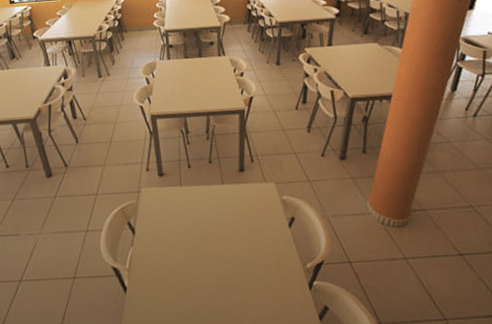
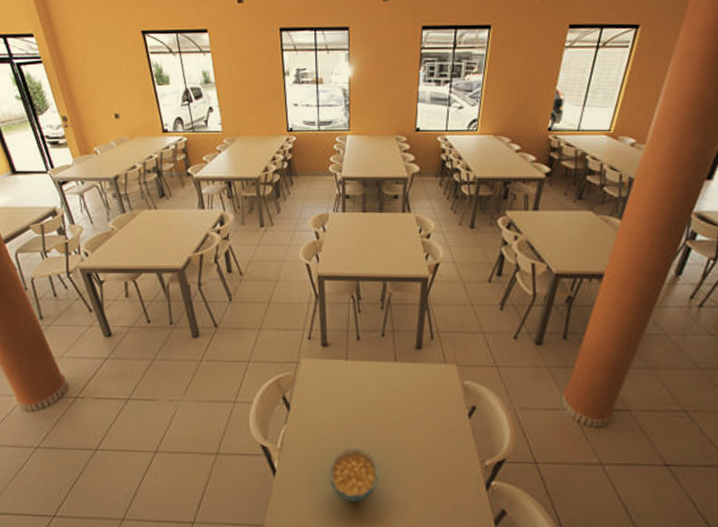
cereal bowl: none [172,262,216,310] -> present [328,448,378,502]

